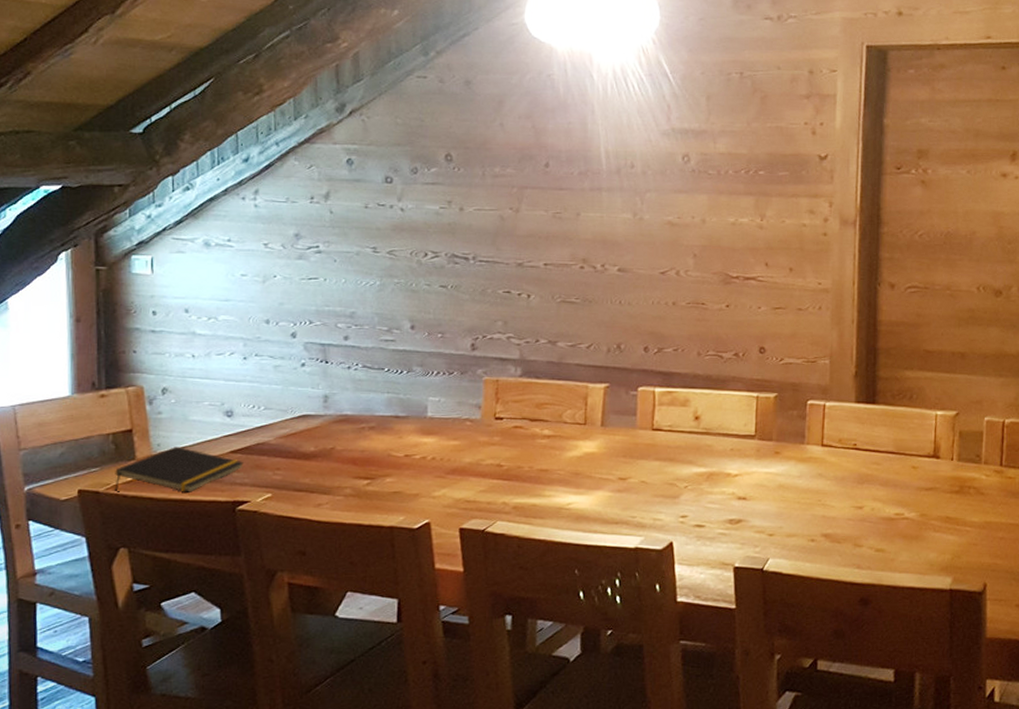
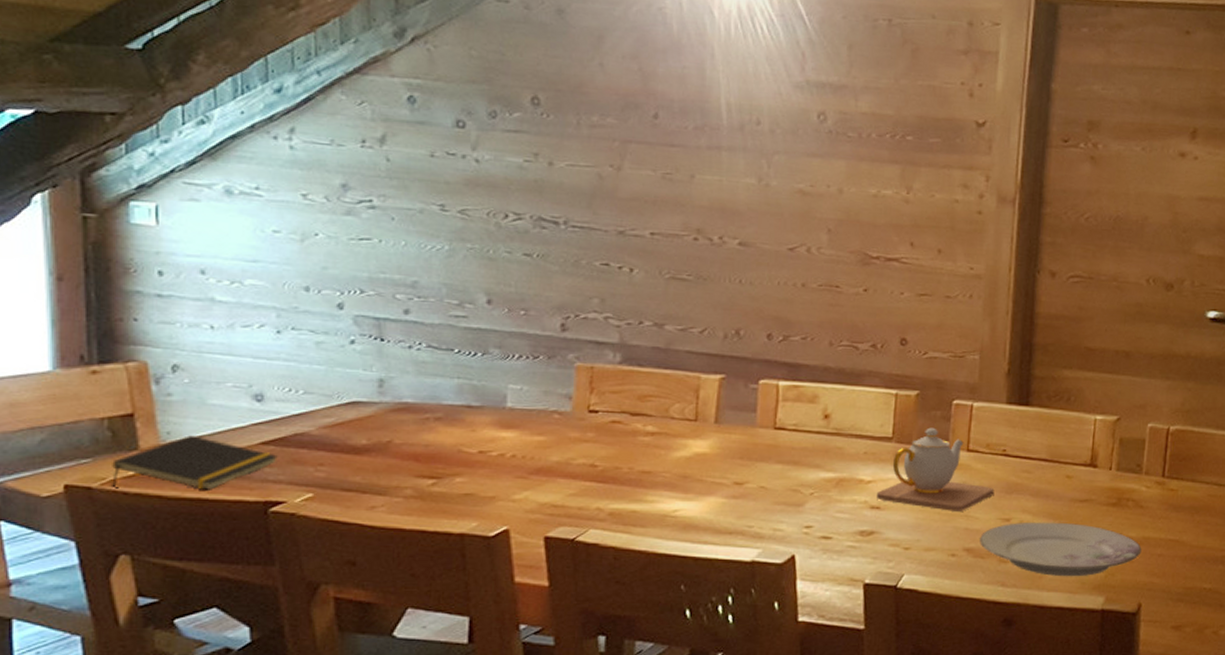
teapot: none [743,425,848,501] -> present [877,427,995,511]
plate: none [836,509,984,559] -> present [980,522,1142,577]

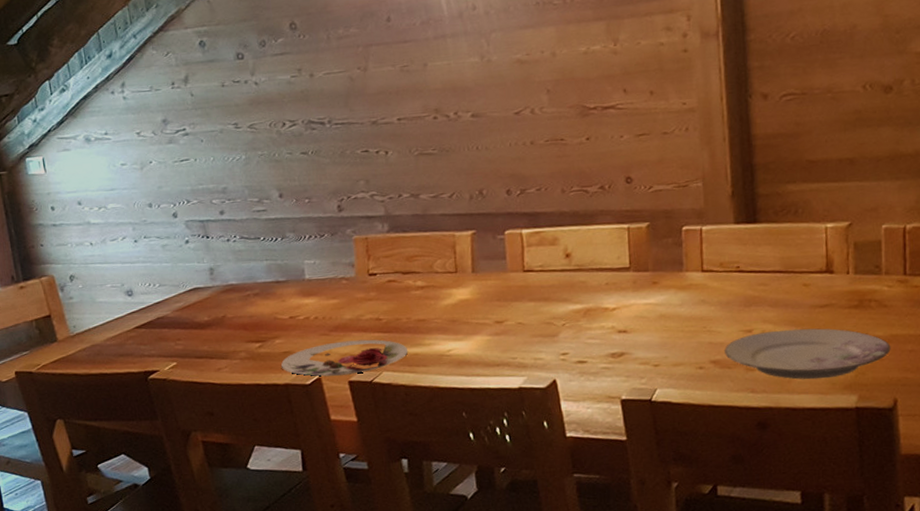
notepad: present [112,435,278,490] -> none [42,326,149,370]
plate: none [458,487,625,529] -> present [280,339,409,377]
teapot: present [877,427,995,511] -> none [622,254,733,328]

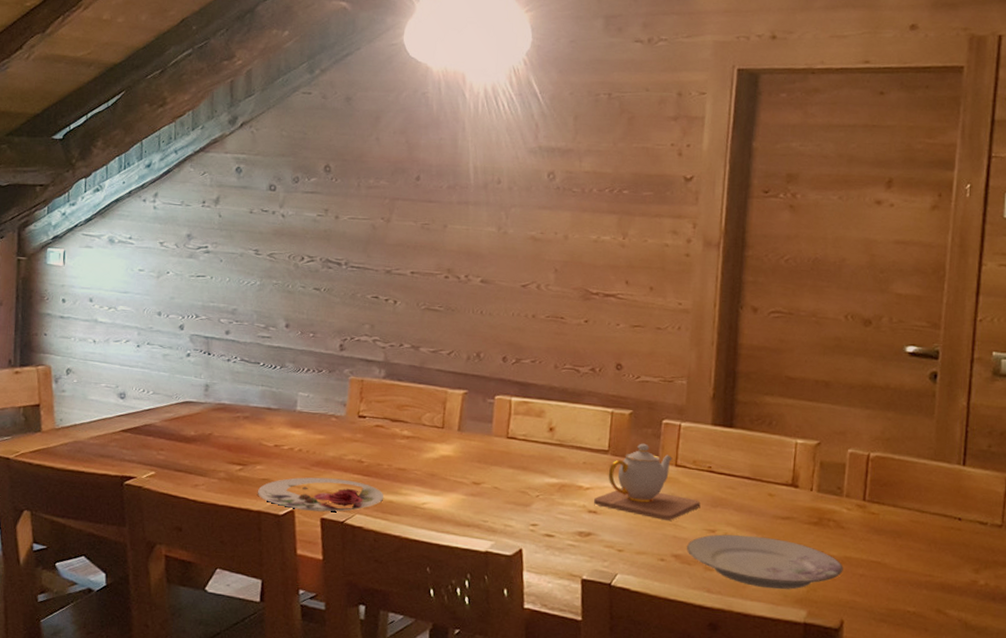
teapot: none [622,254,733,328] -> present [594,443,701,521]

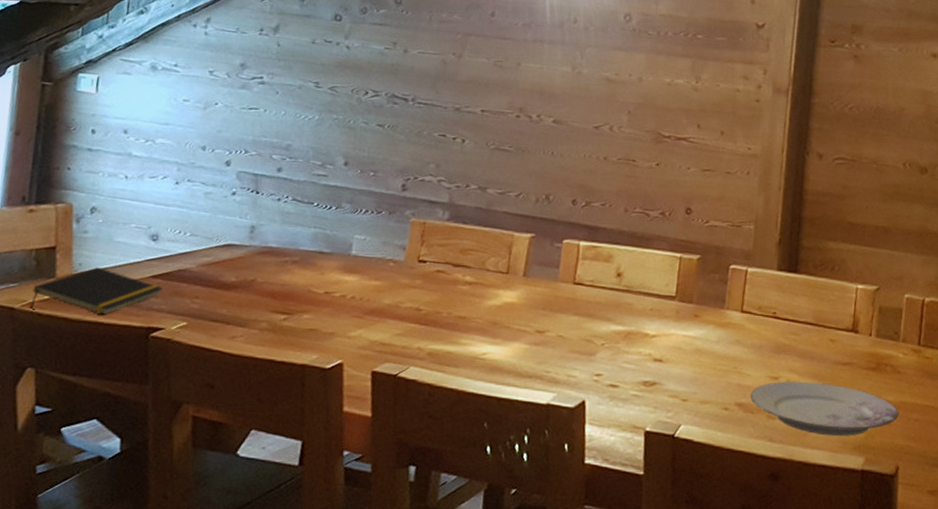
notepad: none [22,422,132,465] -> present [30,267,163,315]
plate: present [257,477,384,512] -> none [302,326,442,365]
teapot: present [594,443,701,521] -> none [660,289,765,368]

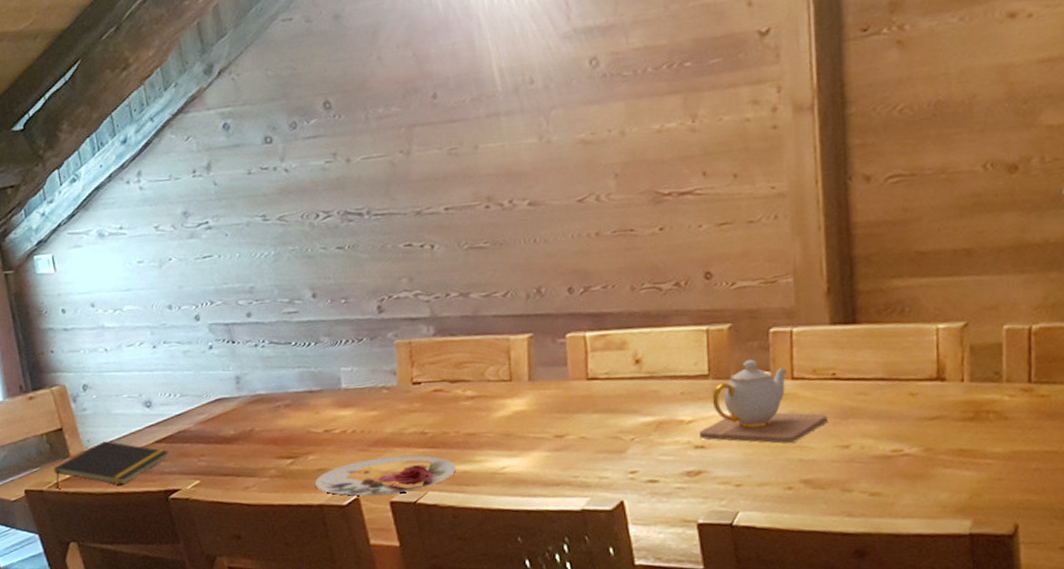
plate: none [302,326,442,365] -> present [314,455,457,497]
teapot: none [660,289,765,368] -> present [700,359,828,444]
plate: present [750,381,899,437] -> none [817,443,1012,502]

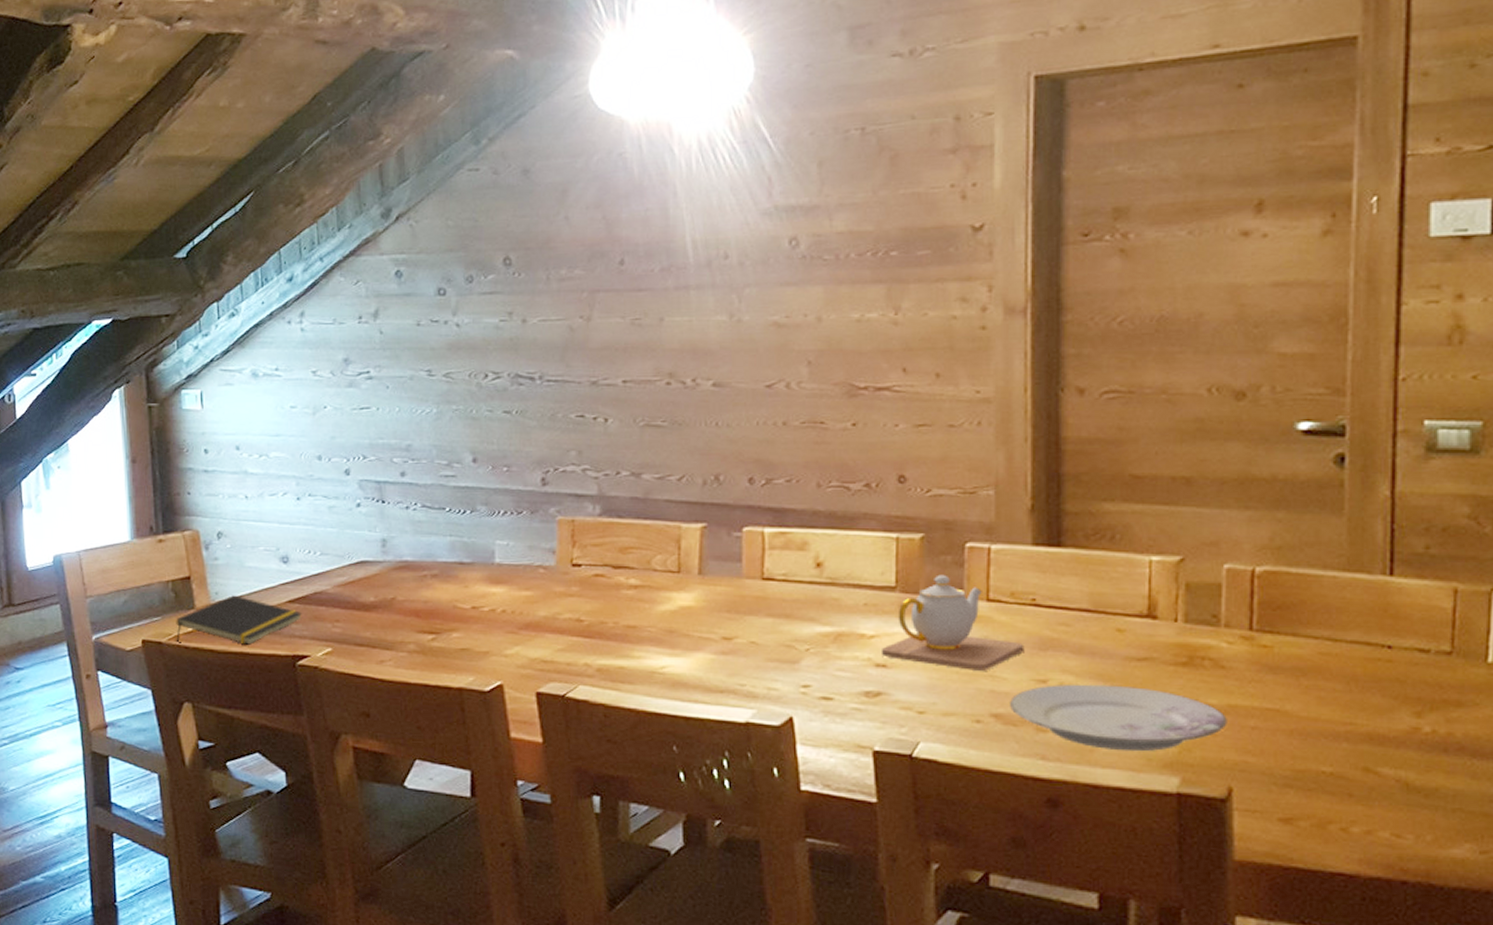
plate: present [314,455,457,497] -> none [456,643,613,685]
plate: none [817,443,1012,502] -> present [1010,684,1227,752]

